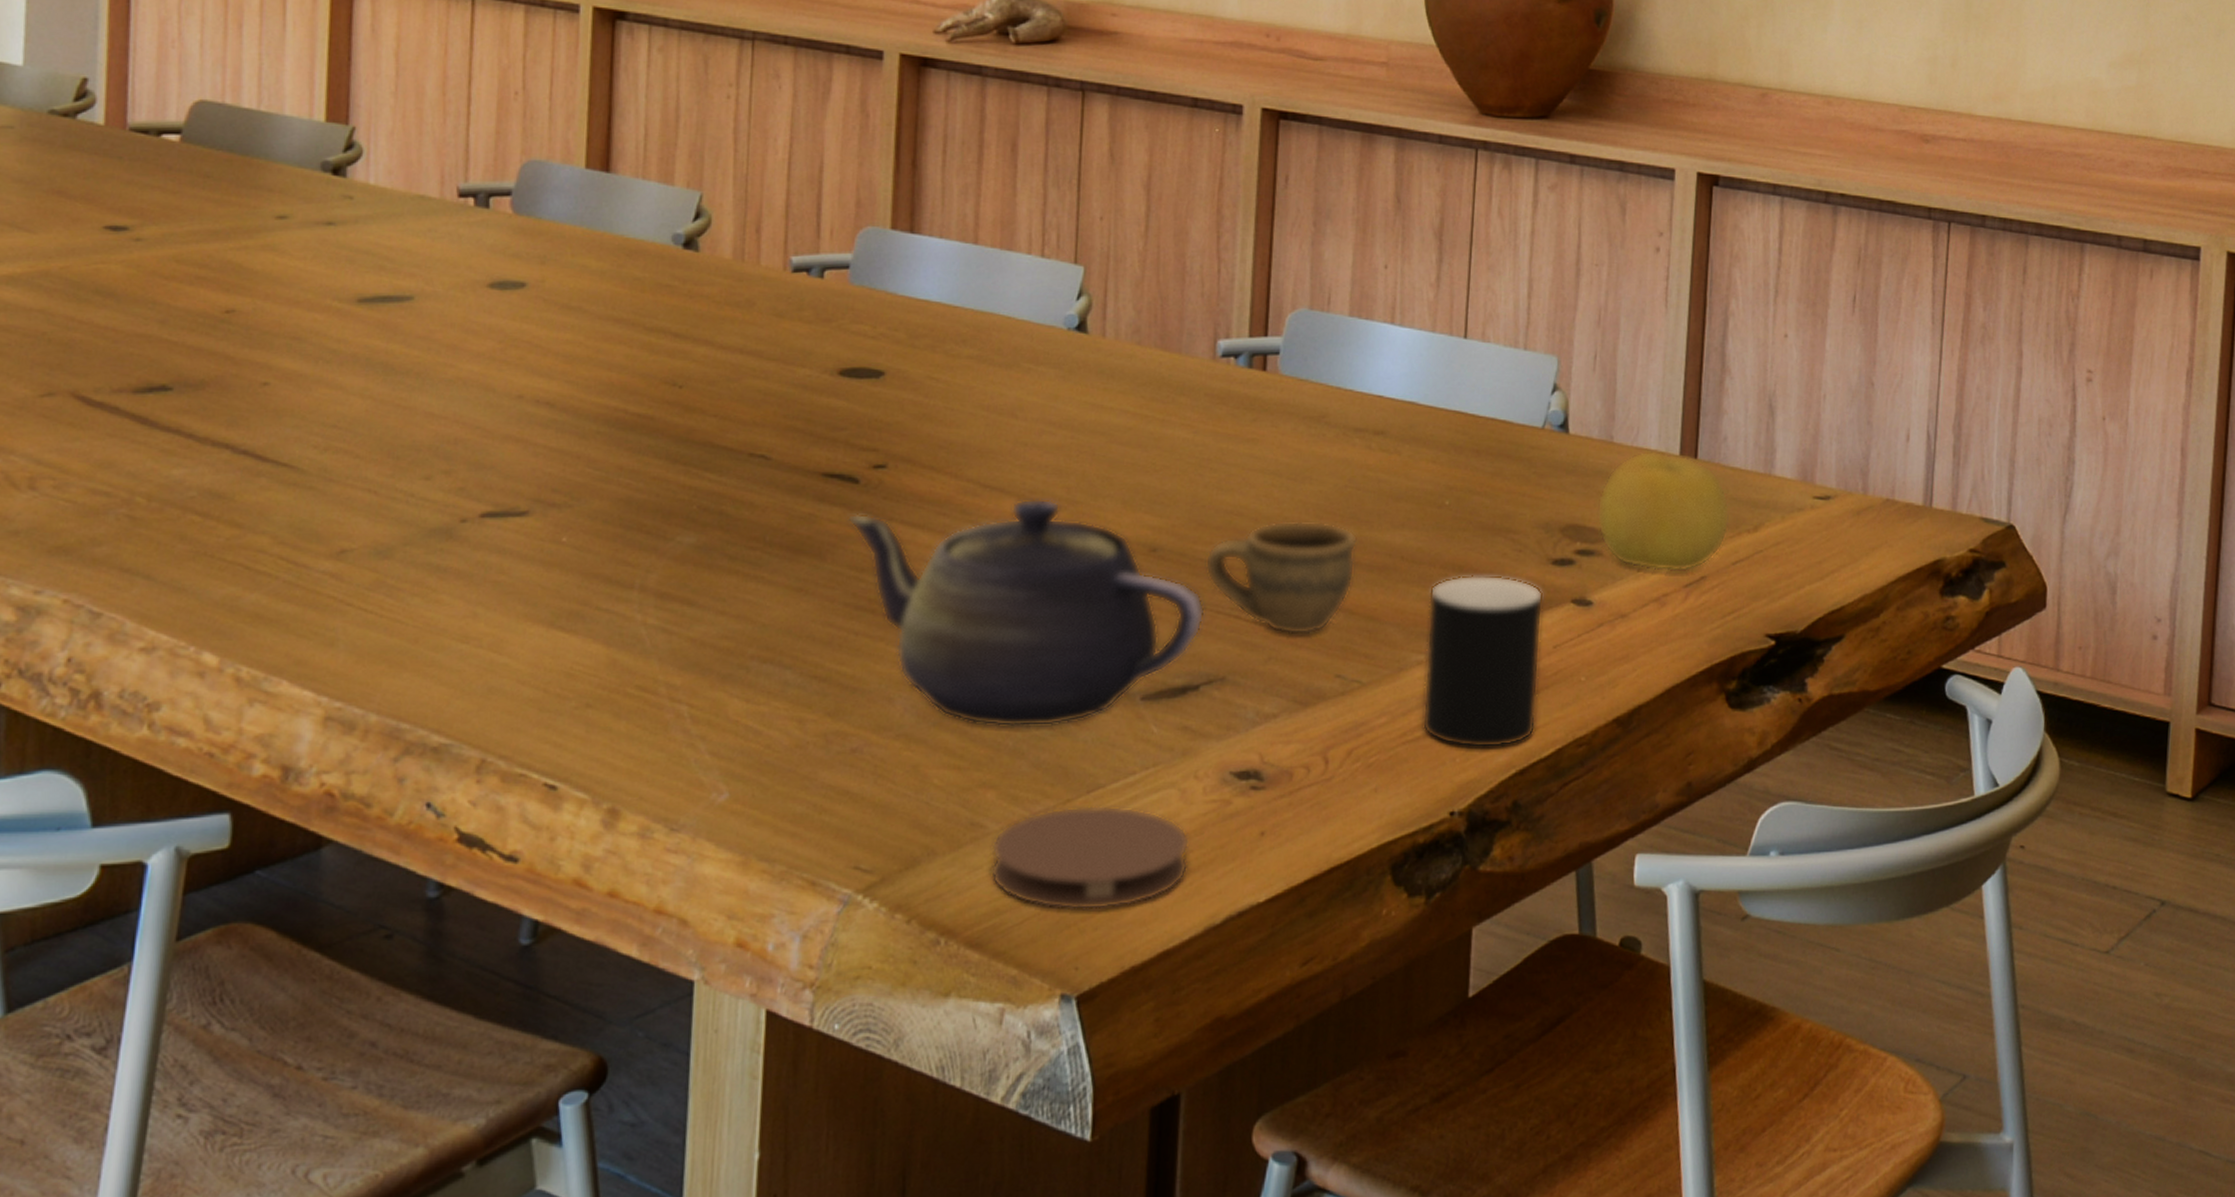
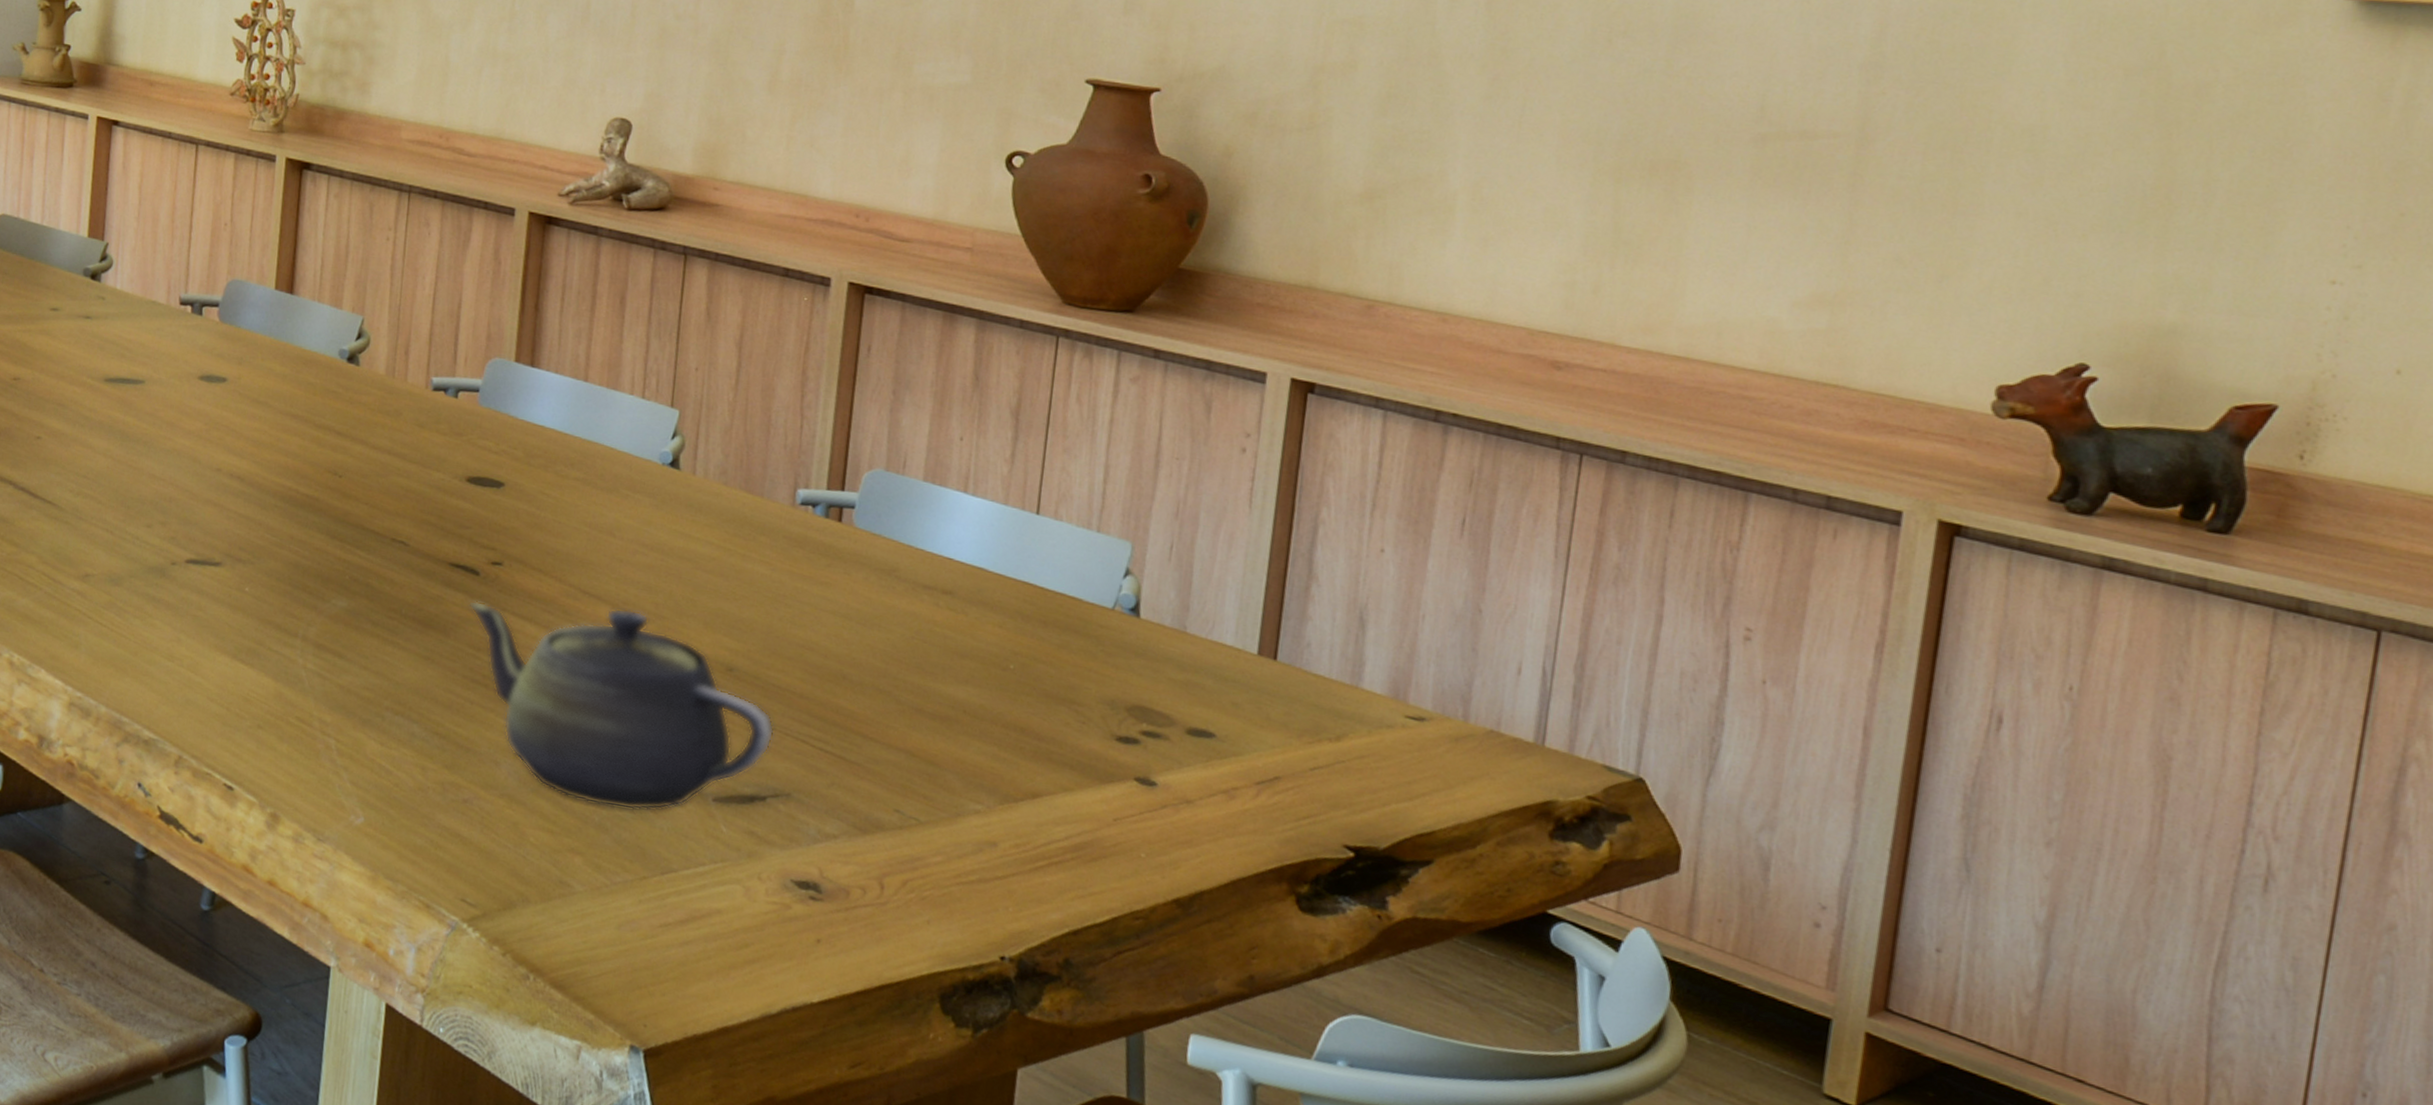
coaster: present [990,806,1190,911] -> none [574,882,752,981]
cup: present [1204,520,1358,635] -> none [776,660,922,768]
cup: present [1422,575,1544,749] -> none [976,736,1106,907]
fruit: present [1596,451,1731,572] -> none [1164,645,1311,770]

